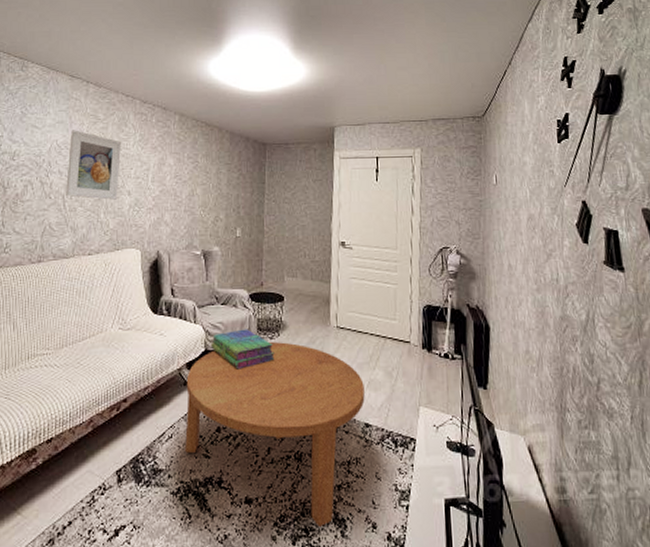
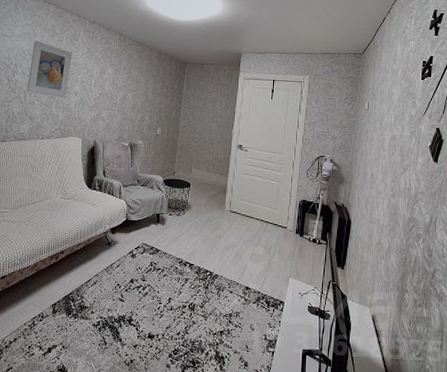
coffee table: present [185,341,365,527] -> none [105,217,248,361]
stack of books: present [211,329,275,370] -> none [131,206,180,237]

